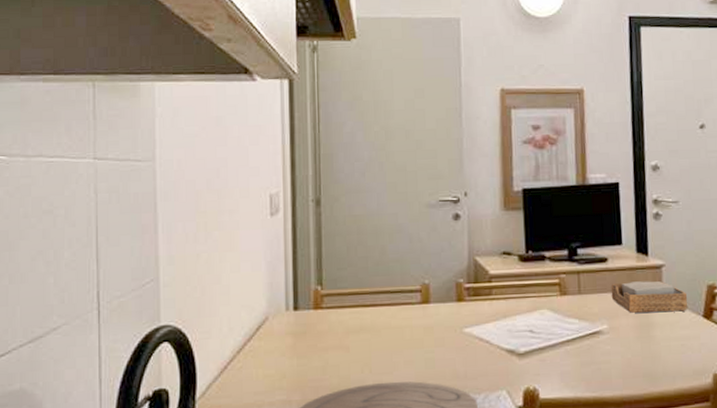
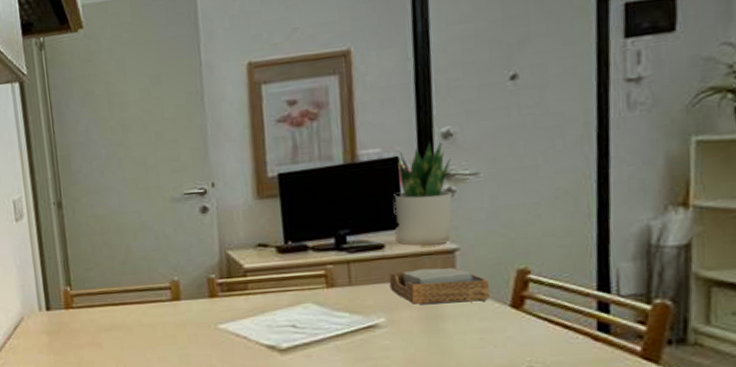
planter: none [614,172,660,261] -> present [393,142,453,246]

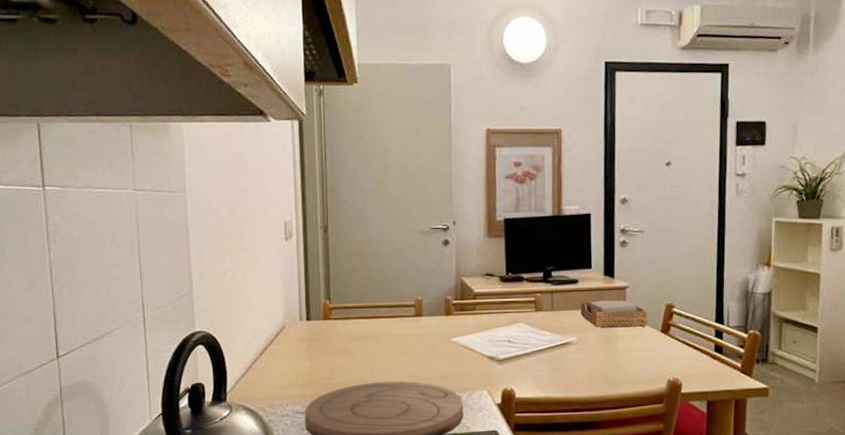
planter: present [393,142,453,246] -> none [585,205,626,283]

